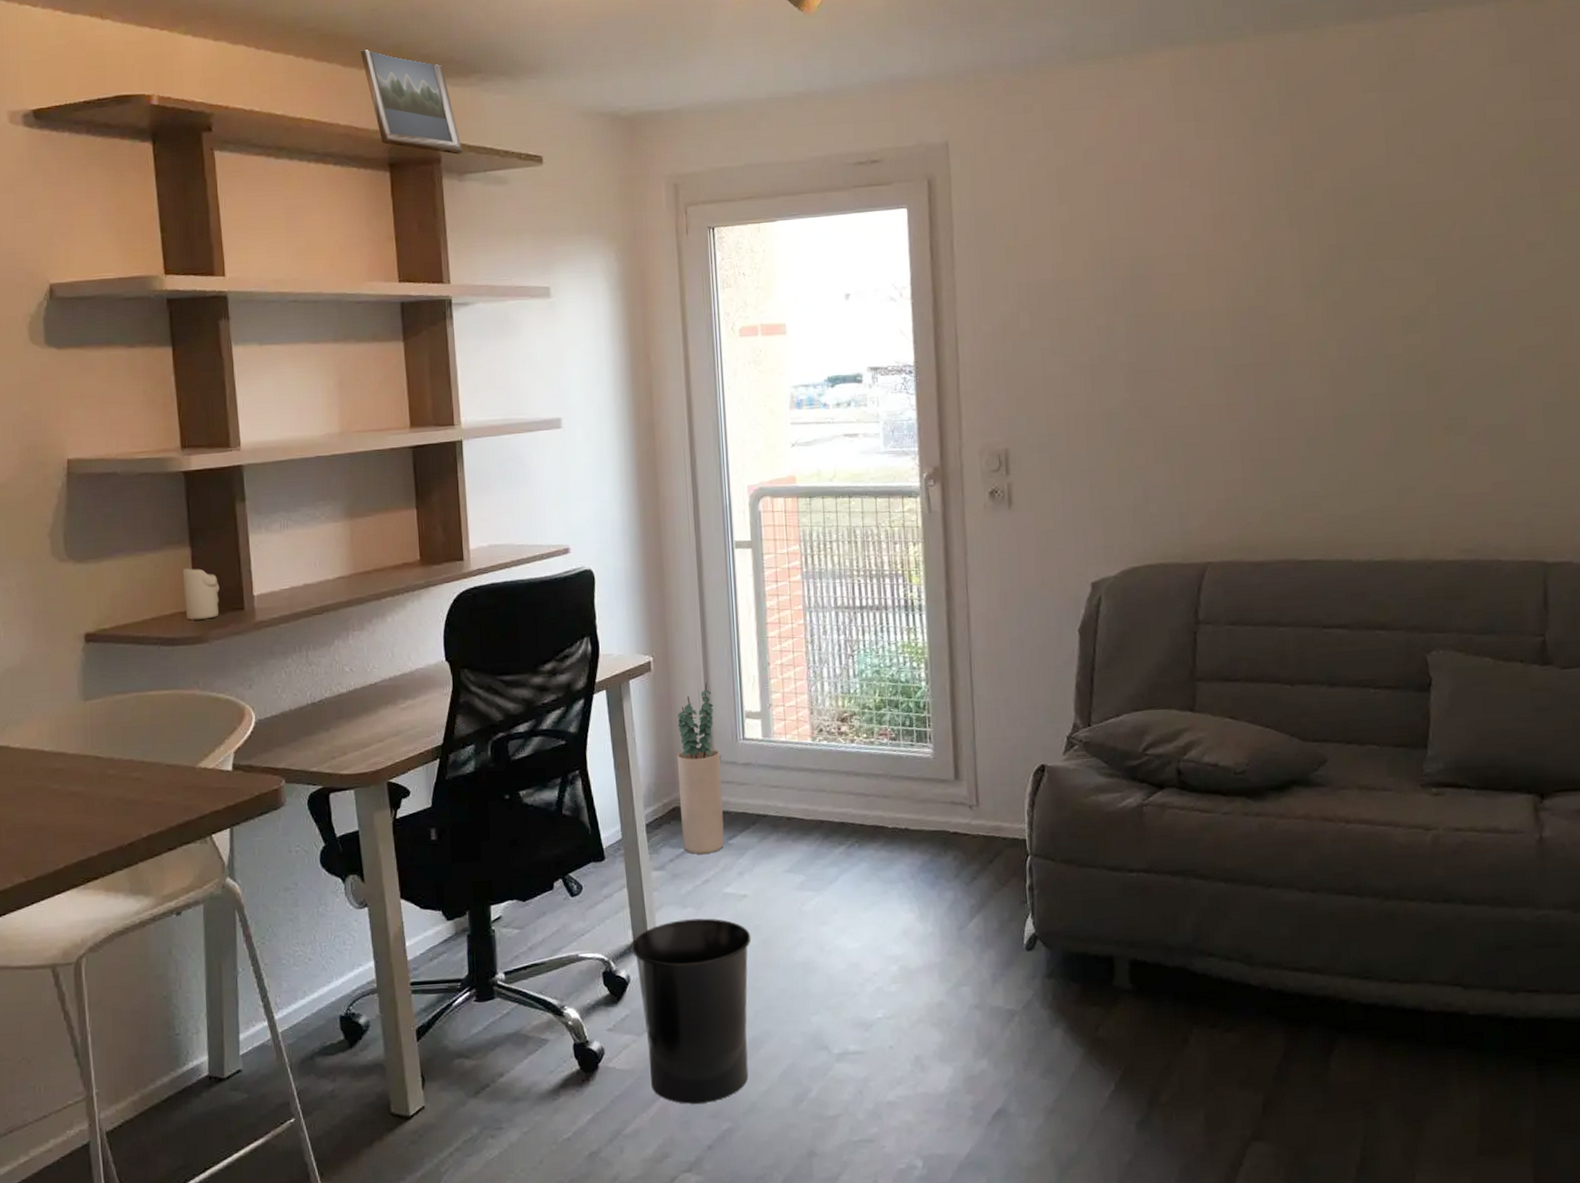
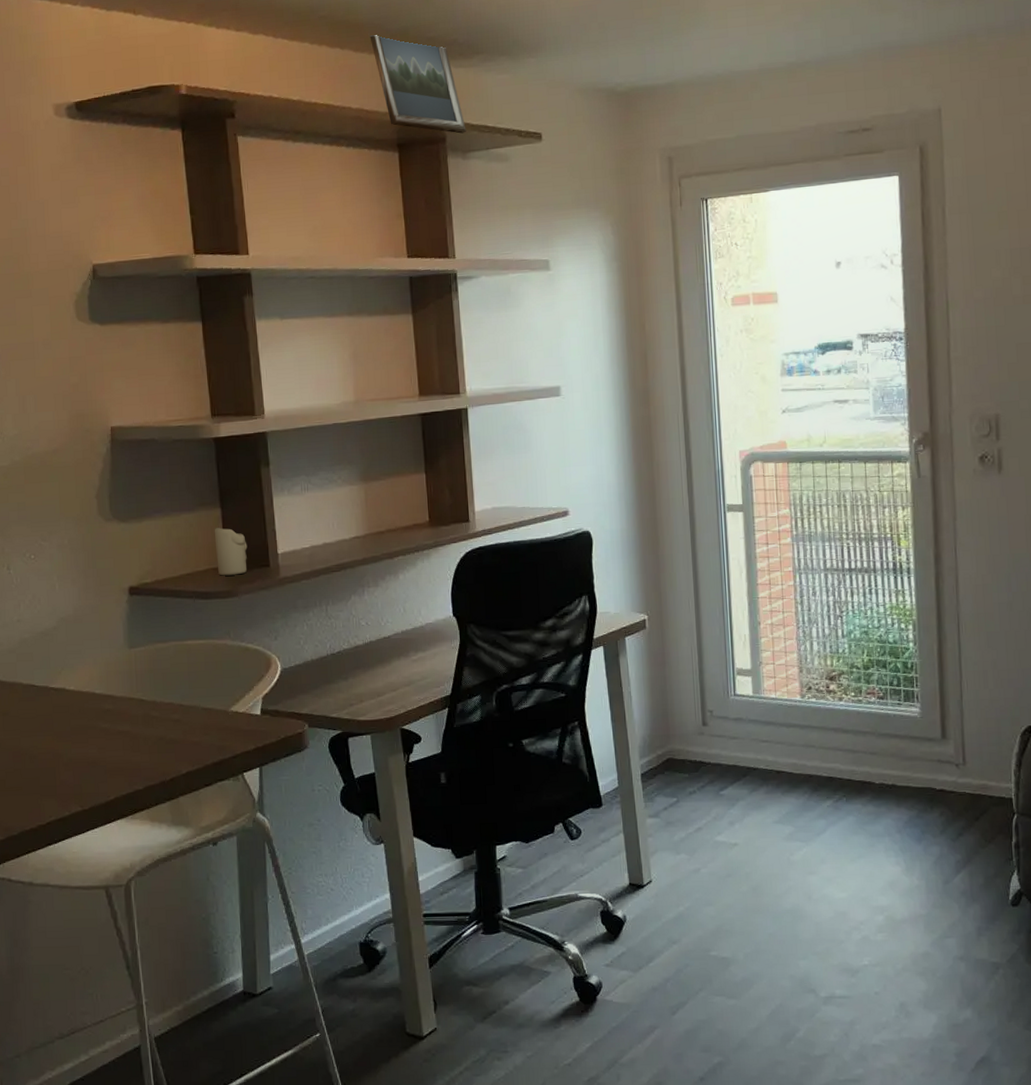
waste bin: present [631,918,751,1104] -> none [627,864,742,1038]
vase: present [676,682,725,854] -> none [670,640,716,804]

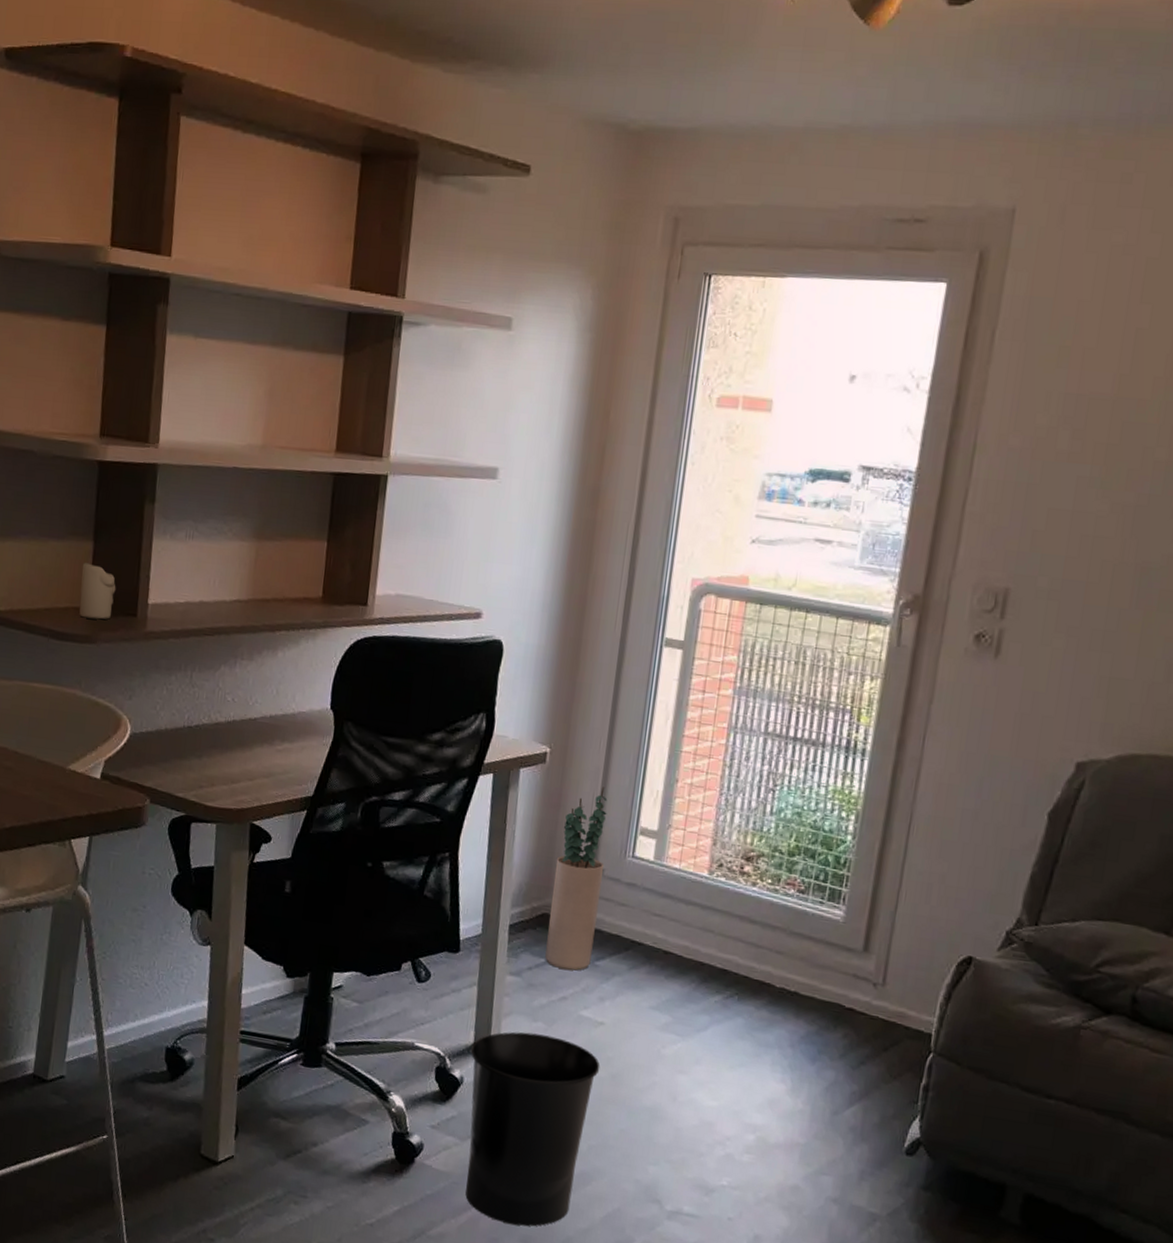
picture frame: present [370,35,466,134] -> none [351,18,444,152]
waste bin: none [627,864,742,1038] -> present [465,1031,600,1226]
vase: none [670,640,716,804] -> present [545,787,608,971]

